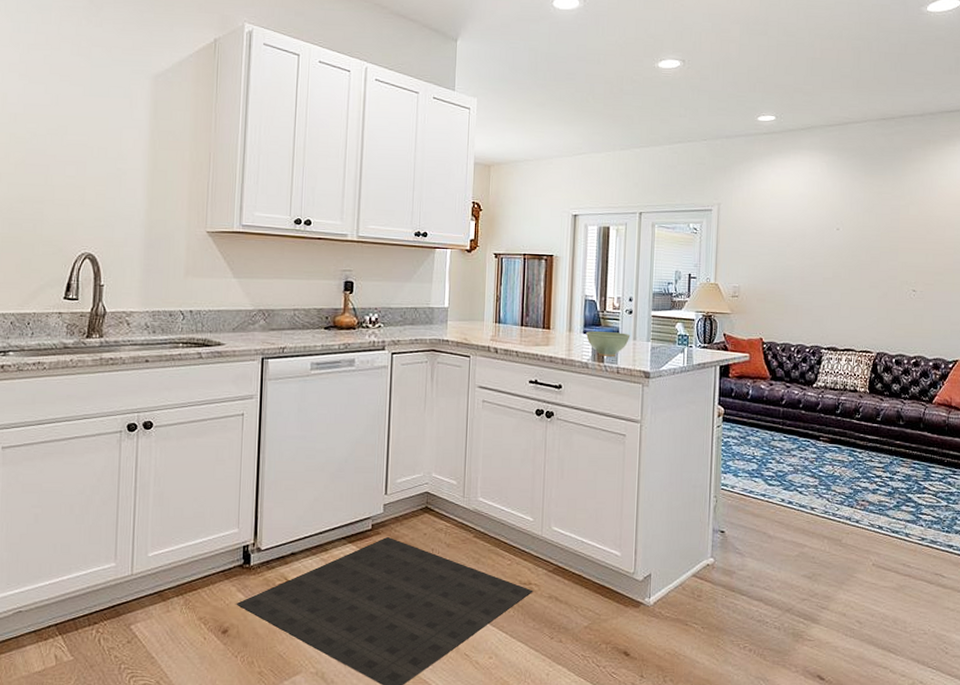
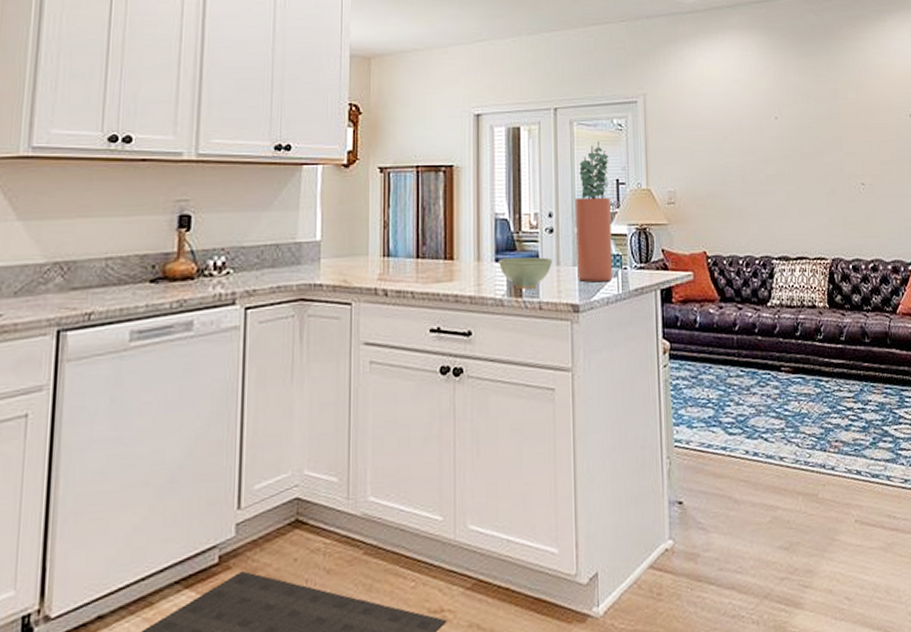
vase: none [650,241,684,356] -> present [574,140,613,283]

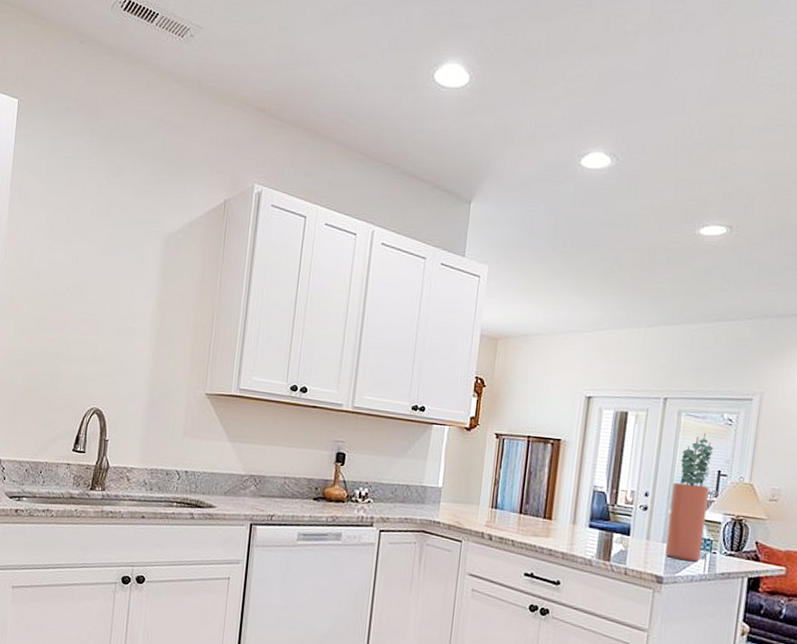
bowl: present [497,257,553,290] -> none [591,525,643,557]

